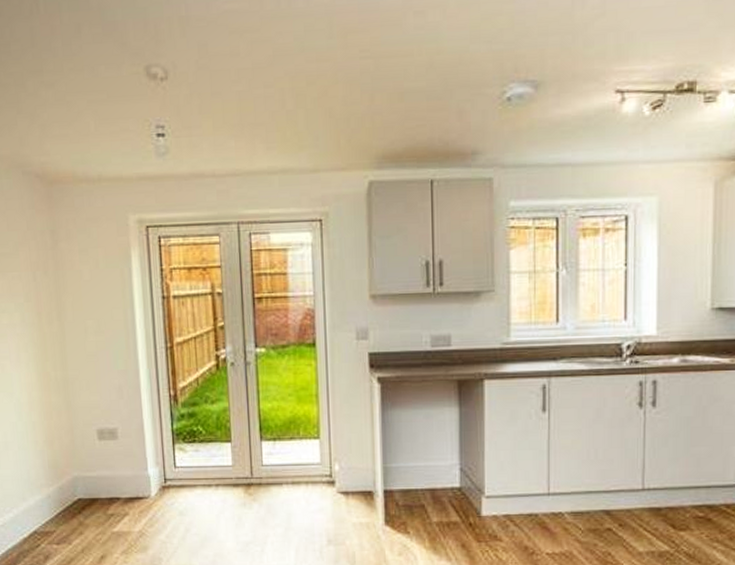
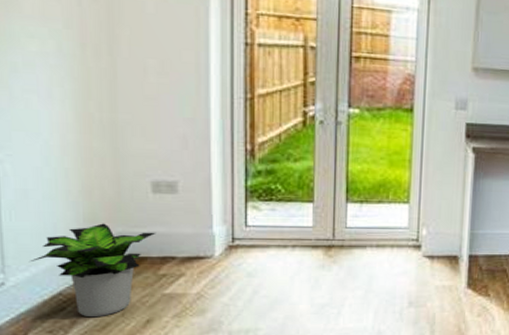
potted plant: none [11,469,104,553] -> present [28,223,156,318]

